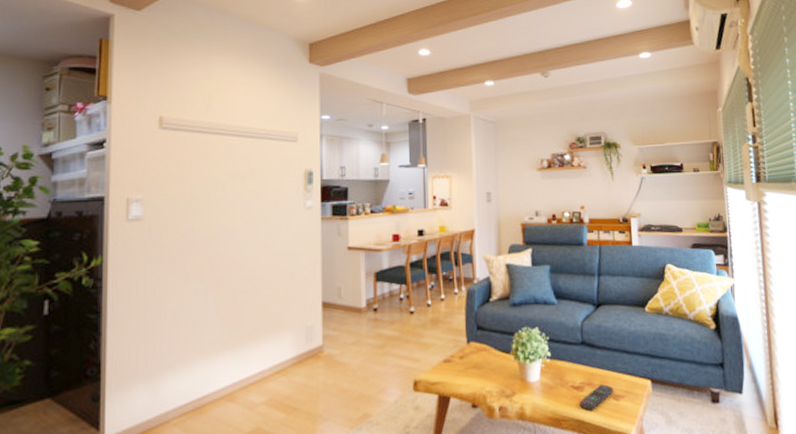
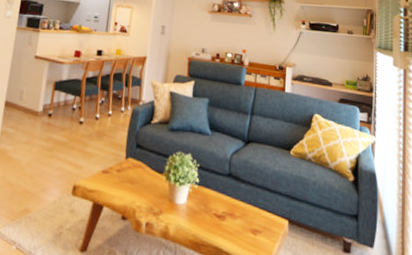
remote control: present [579,384,614,411] -> none [219,217,253,241]

